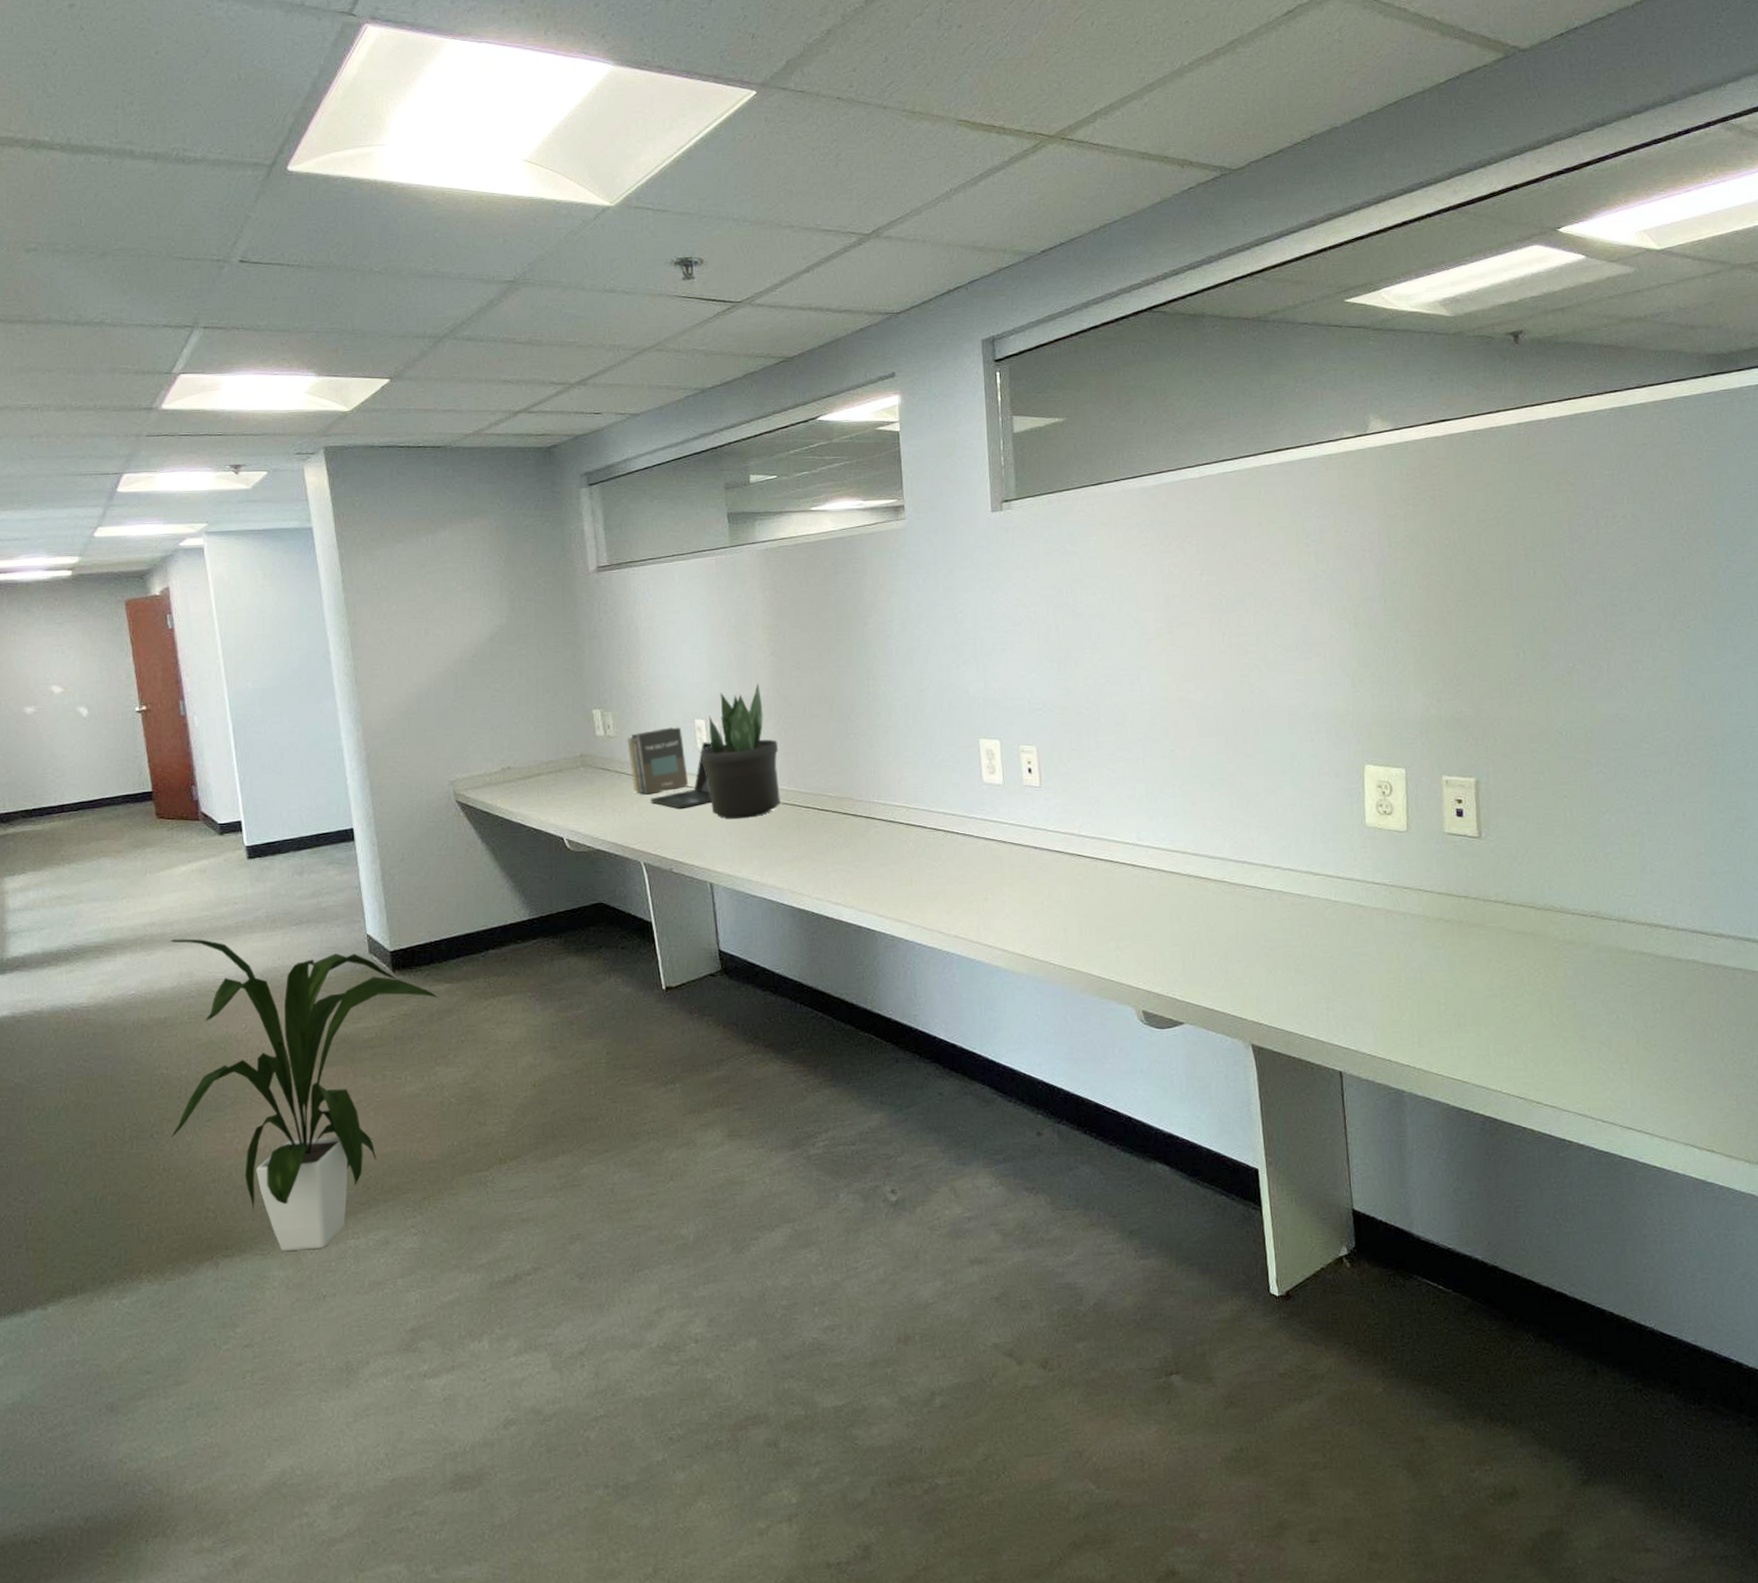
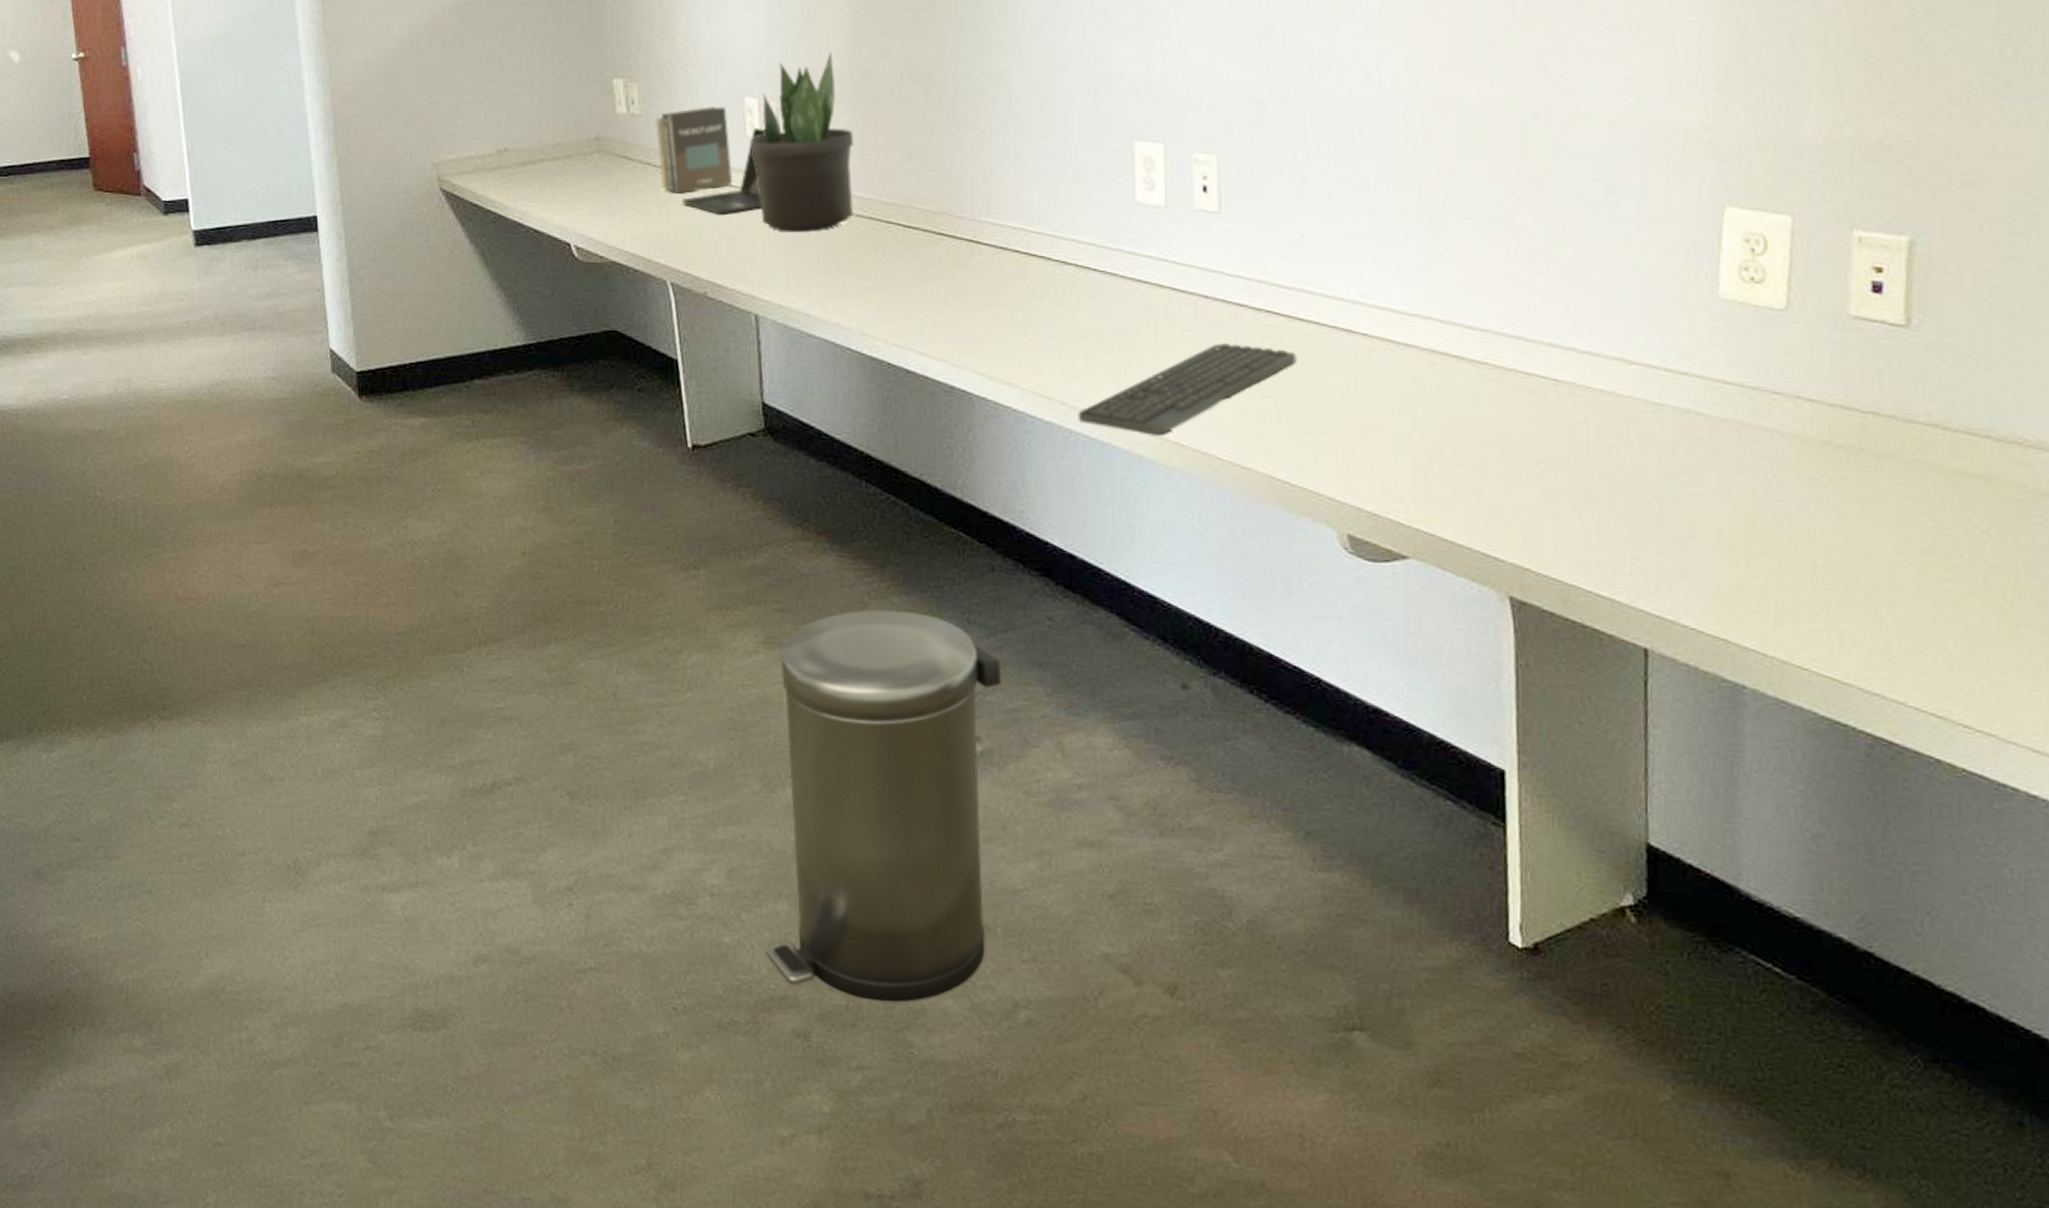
house plant: present [170,938,438,1251] -> none [105,337,411,722]
pedal bin: none [739,1099,909,1407] -> present [764,609,1002,1002]
computer keyboard: none [951,880,1100,951] -> present [1077,343,1297,436]

